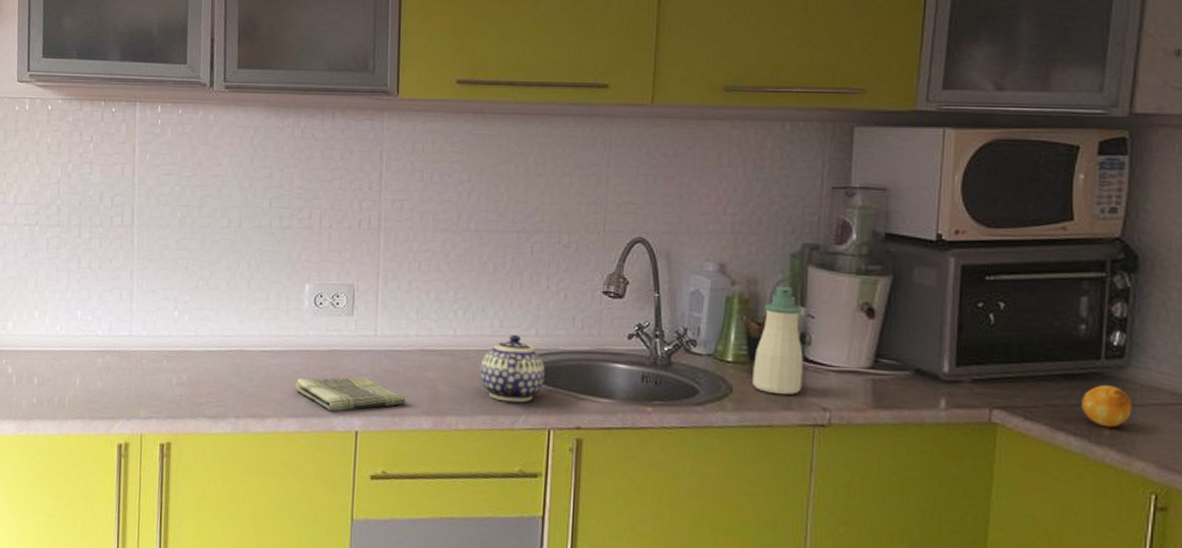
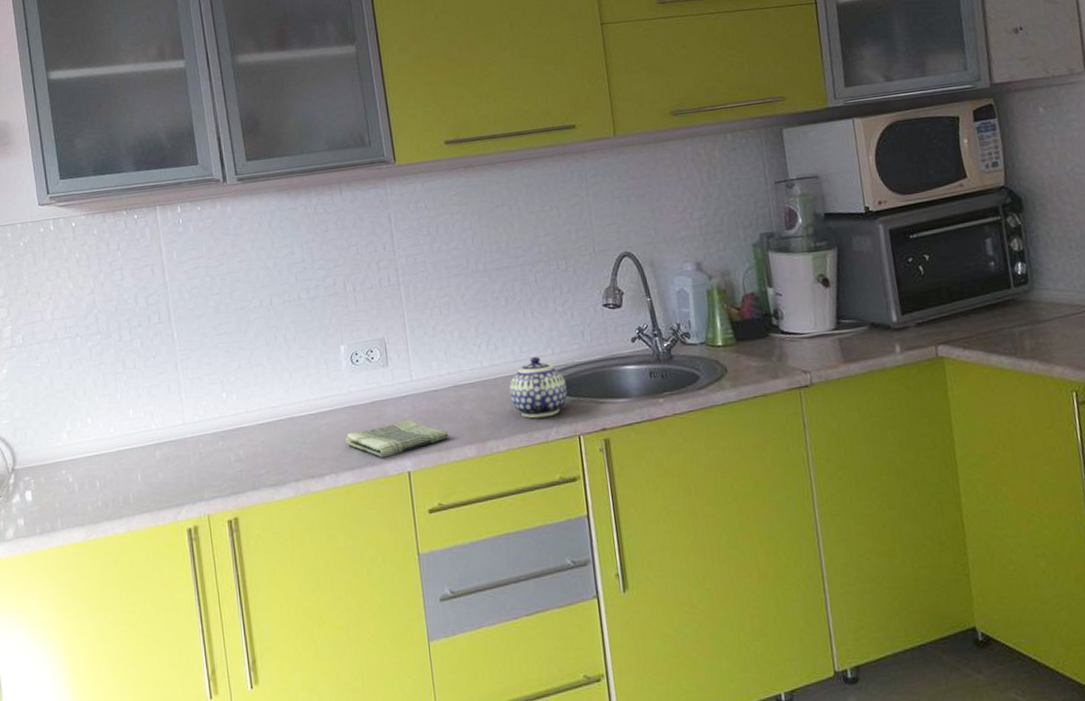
soap bottle: present [752,286,803,395] -> none [739,272,784,367]
fruit: present [1082,384,1132,428] -> none [1003,307,1044,344]

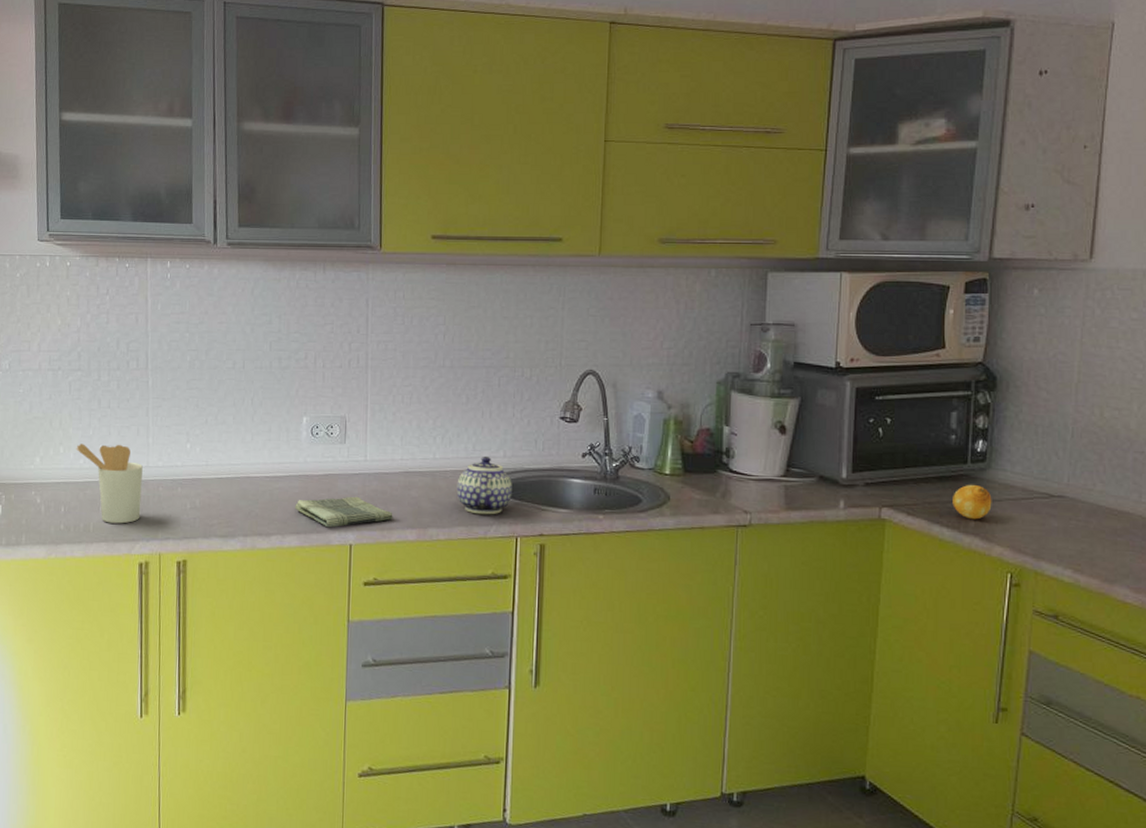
utensil holder: none [104,404,183,491] -> present [76,444,143,524]
fruit: none [1003,307,1044,344] -> present [953,484,992,520]

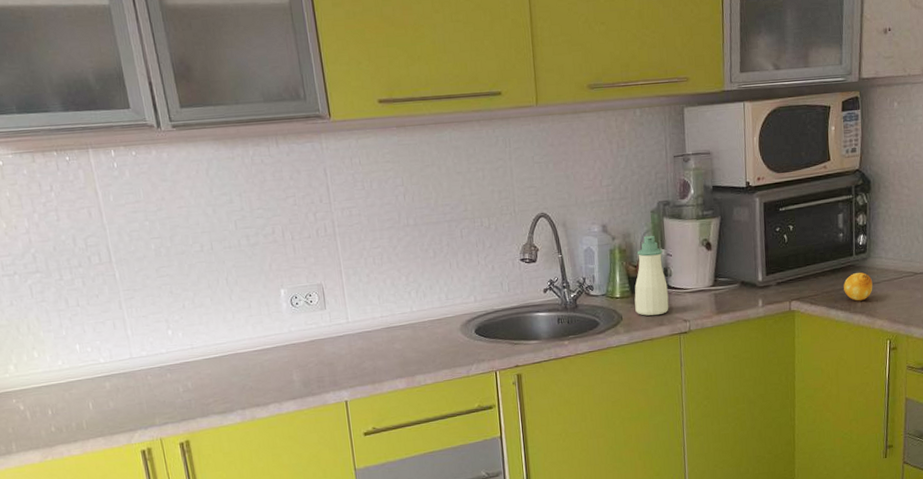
utensil holder: present [76,444,143,524] -> none [51,340,134,418]
dish towel: present [295,496,393,528] -> none [287,356,382,389]
teapot: present [456,457,512,515] -> none [435,303,487,357]
soap bottle: none [686,409,728,501] -> present [634,235,669,316]

